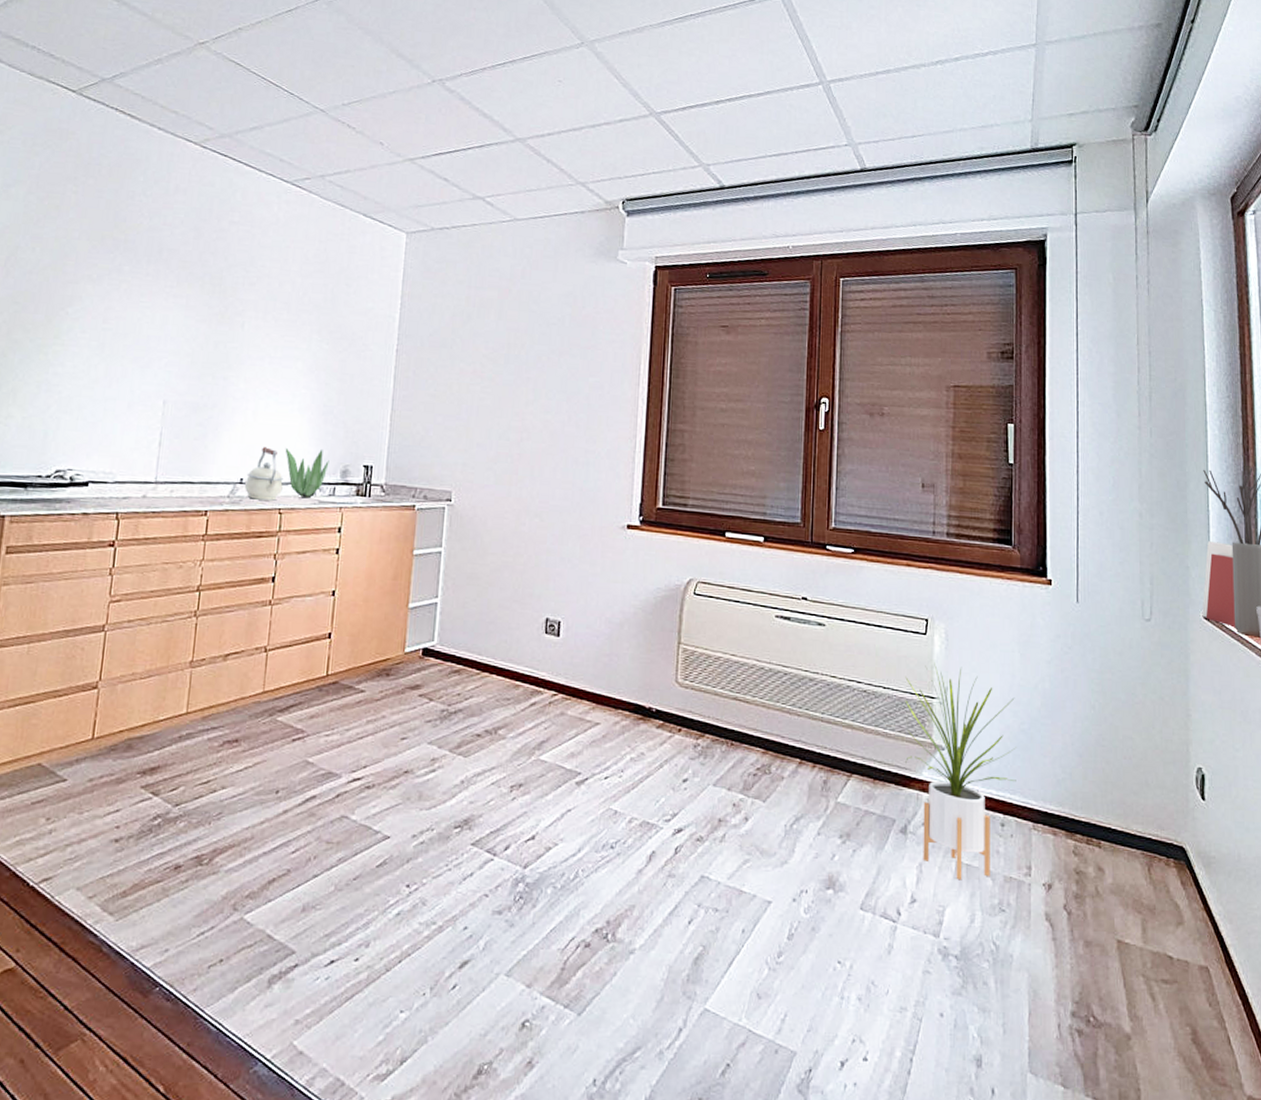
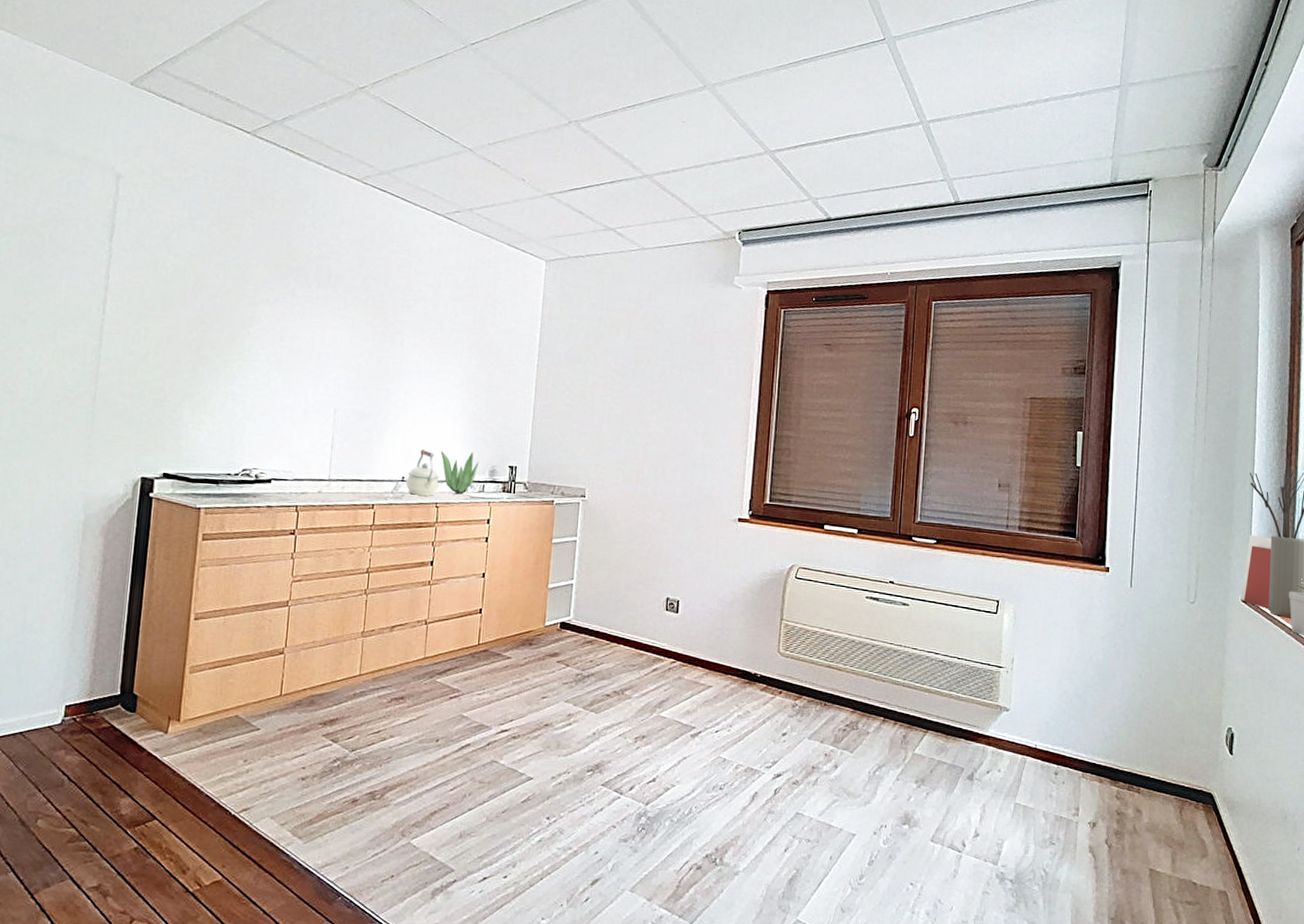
house plant: present [905,662,1016,881] -> none [974,637,1072,819]

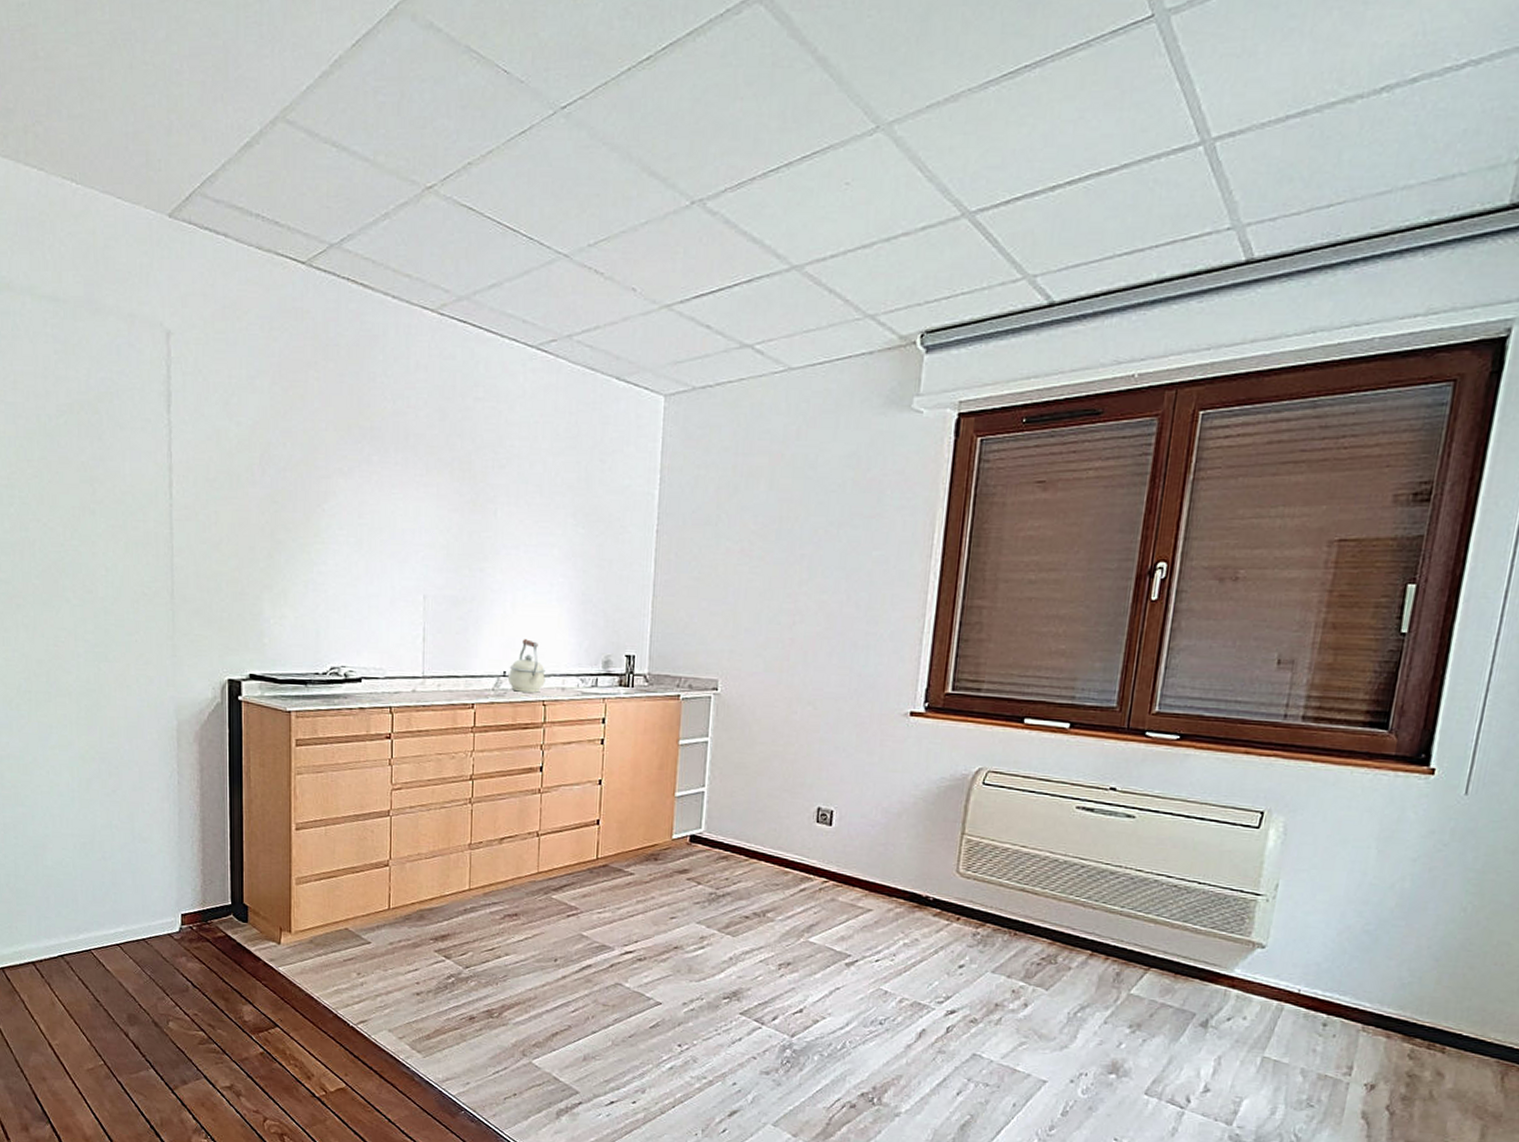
plant: present [440,451,479,495] -> none [545,640,591,690]

